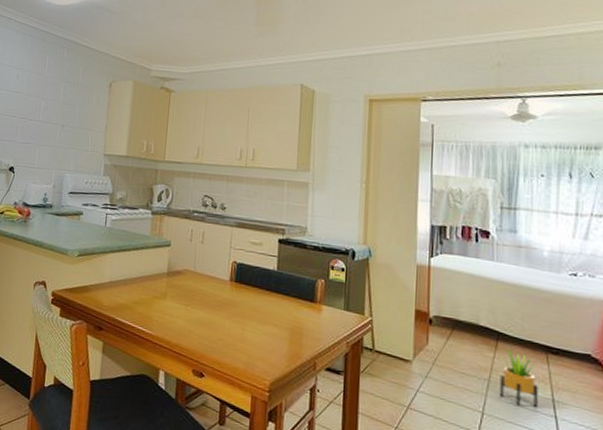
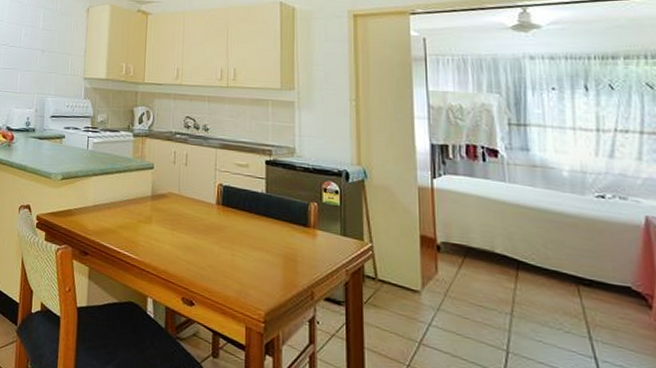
potted plant: present [499,349,538,408] -> none [524,279,572,347]

